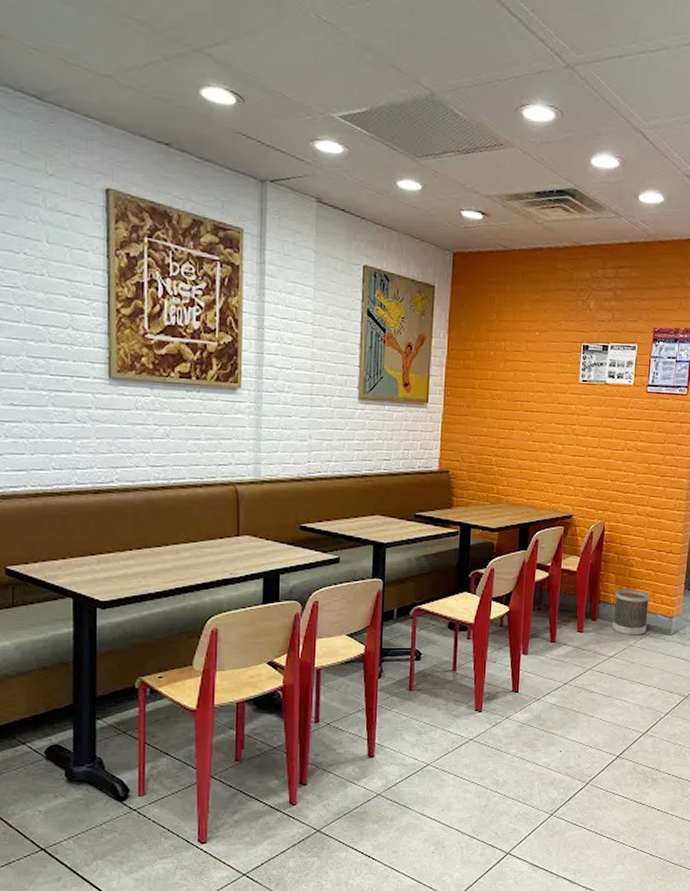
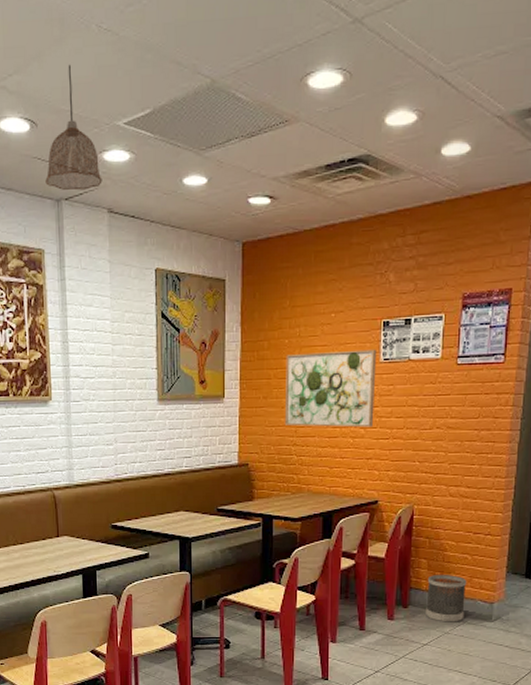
pendant lamp: none [250,47,313,176] -> present [45,64,102,191]
wall art: none [486,366,576,444] -> present [284,349,377,428]

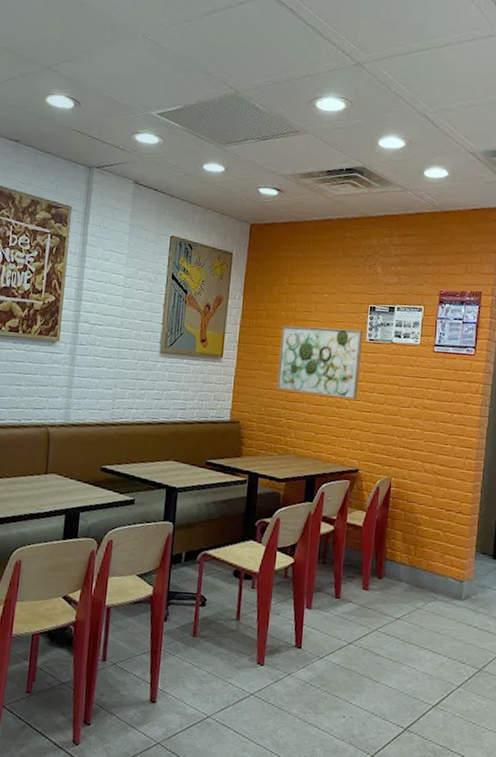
pendant lamp: present [45,64,102,191] -> none [81,61,132,162]
wastebasket: present [426,575,467,622] -> none [399,548,439,598]

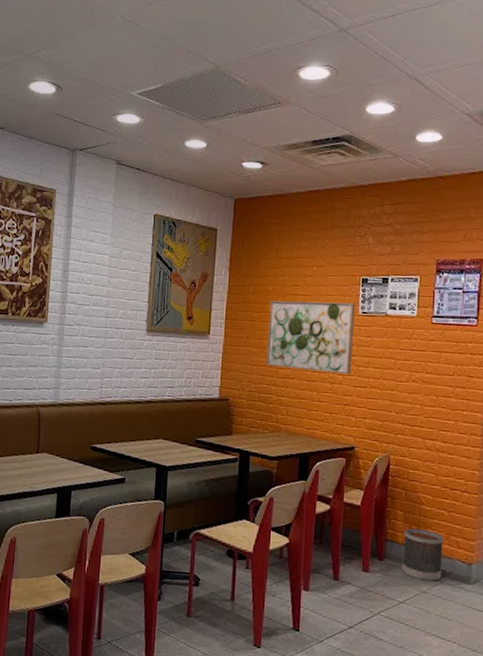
wastebasket: none [399,548,439,598] -> present [402,528,445,582]

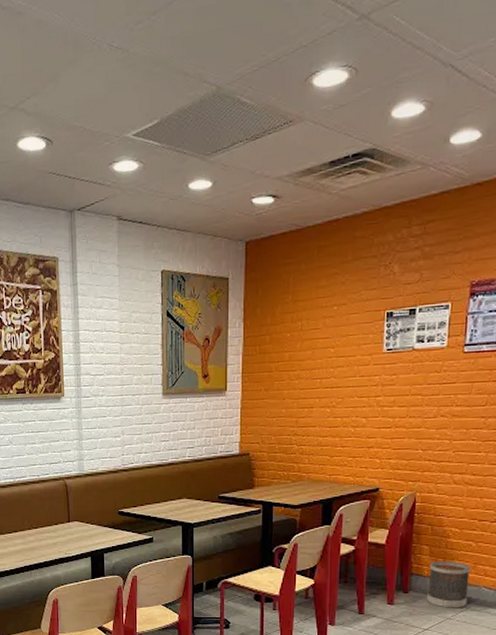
wall art: present [265,300,356,375] -> none [285,340,380,417]

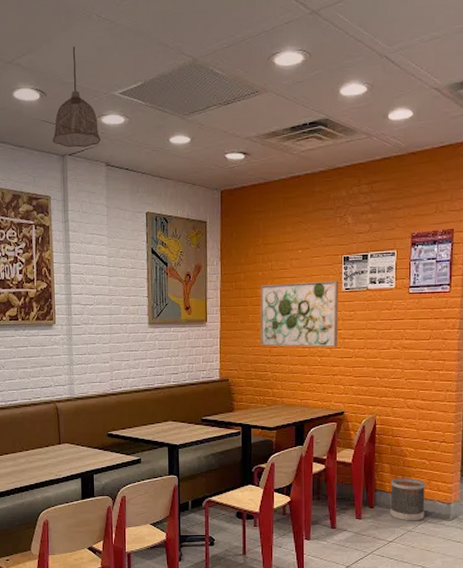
pendant lamp: none [60,83,112,201] -> present [52,46,101,148]
wall art: none [285,340,380,417] -> present [259,280,339,348]

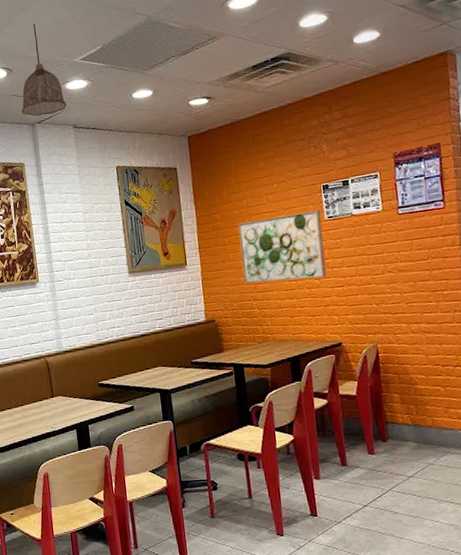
wastebasket: present [390,478,426,521] -> none [403,407,447,454]

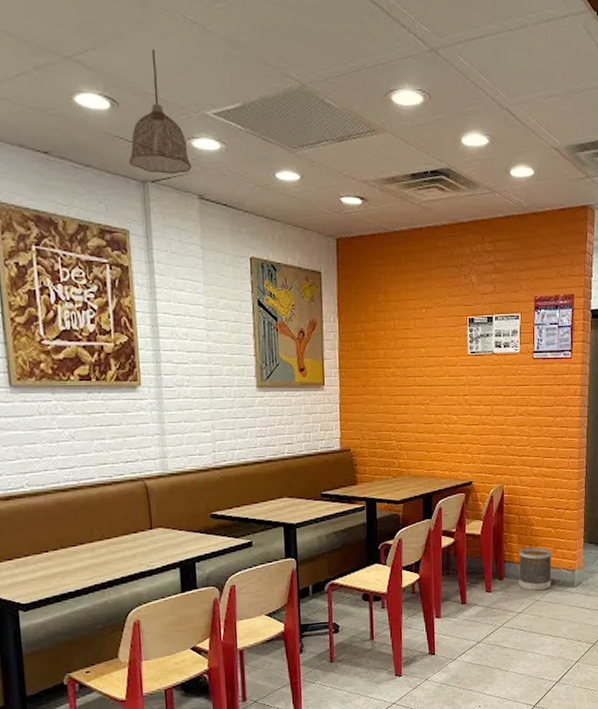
wall art: present [237,209,327,284] -> none [382,343,465,415]
wastebasket: none [403,407,447,454] -> present [519,547,552,591]

